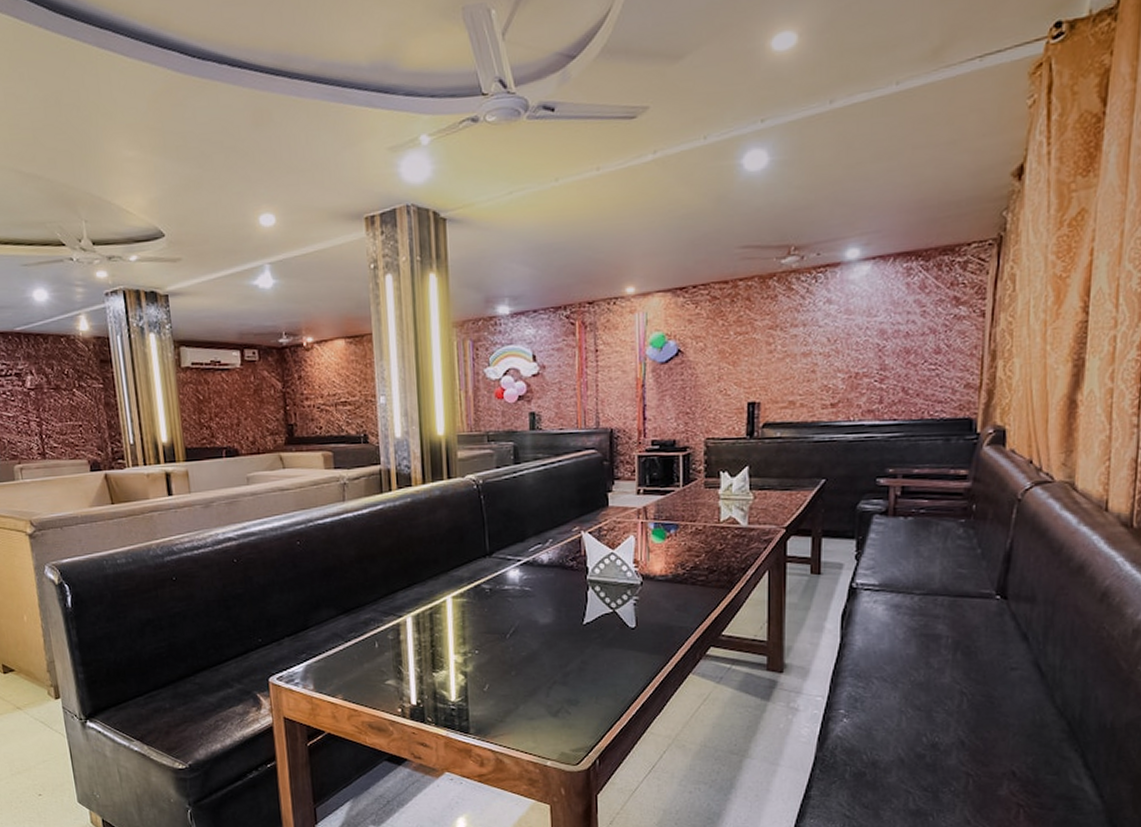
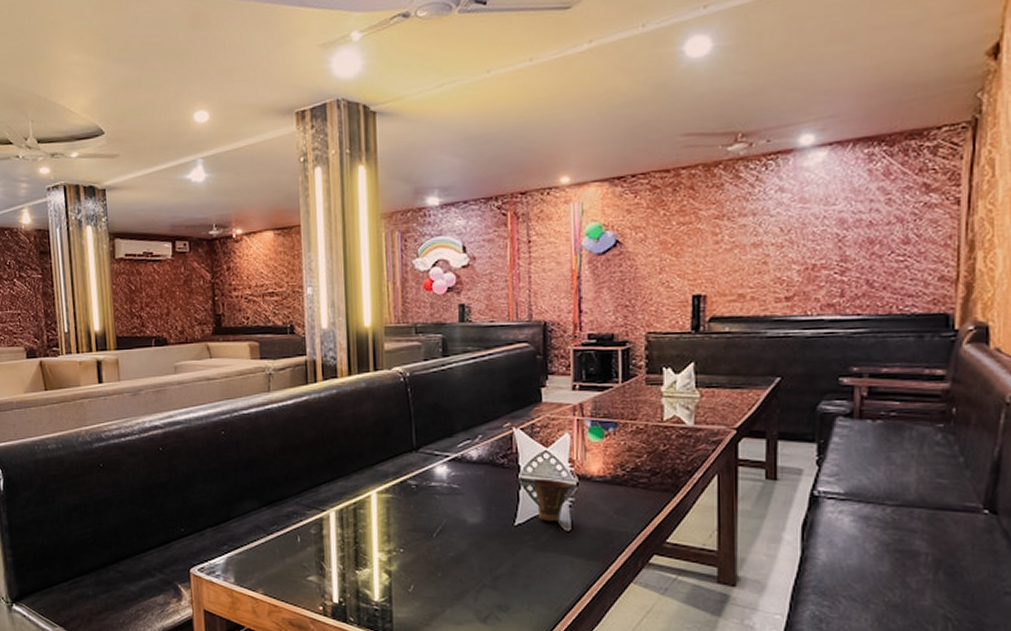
cup: none [600,579,635,620] -> present [533,478,571,522]

